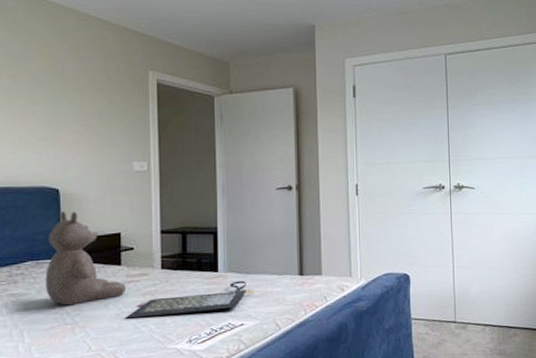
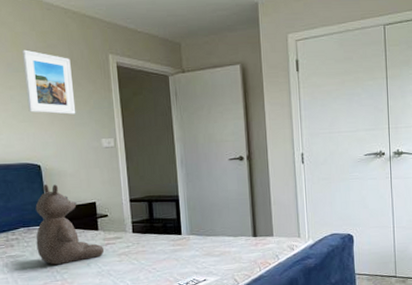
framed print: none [49,61,106,134] -> present [21,49,76,115]
clutch bag: present [126,280,255,319] -> none [105,242,214,276]

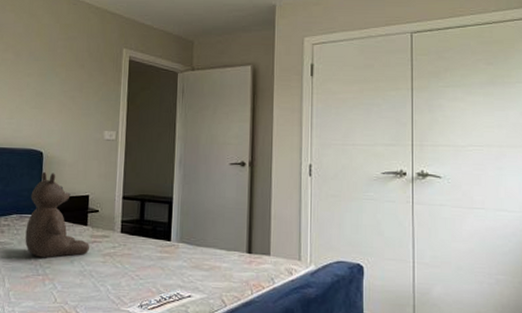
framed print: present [21,49,76,115] -> none [41,40,87,104]

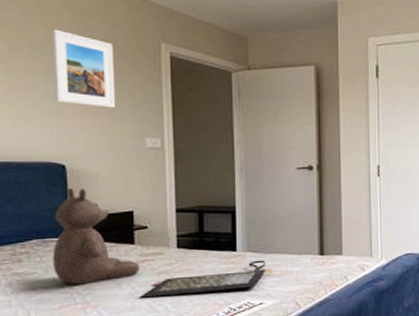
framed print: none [41,40,87,104] -> present [51,29,116,108]
clutch bag: none [87,252,203,279] -> present [140,260,274,298]

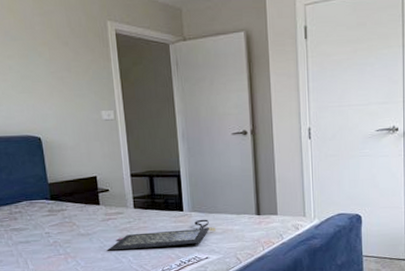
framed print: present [51,29,116,108] -> none [18,16,75,85]
teddy bear: present [52,187,141,285] -> none [37,157,106,239]

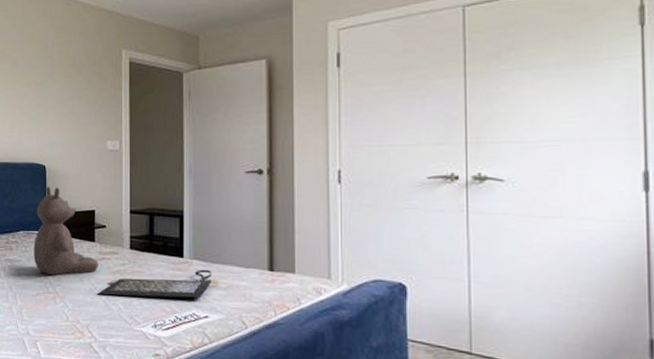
teddy bear: none [37,157,106,239] -> present [33,186,99,276]

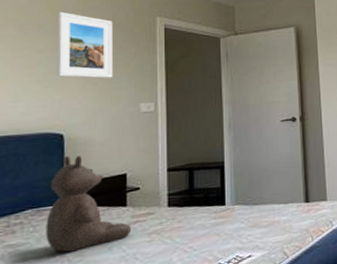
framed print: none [40,46,85,113] -> present [57,11,114,78]
clutch bag: present [98,269,220,298] -> none [130,211,262,261]

